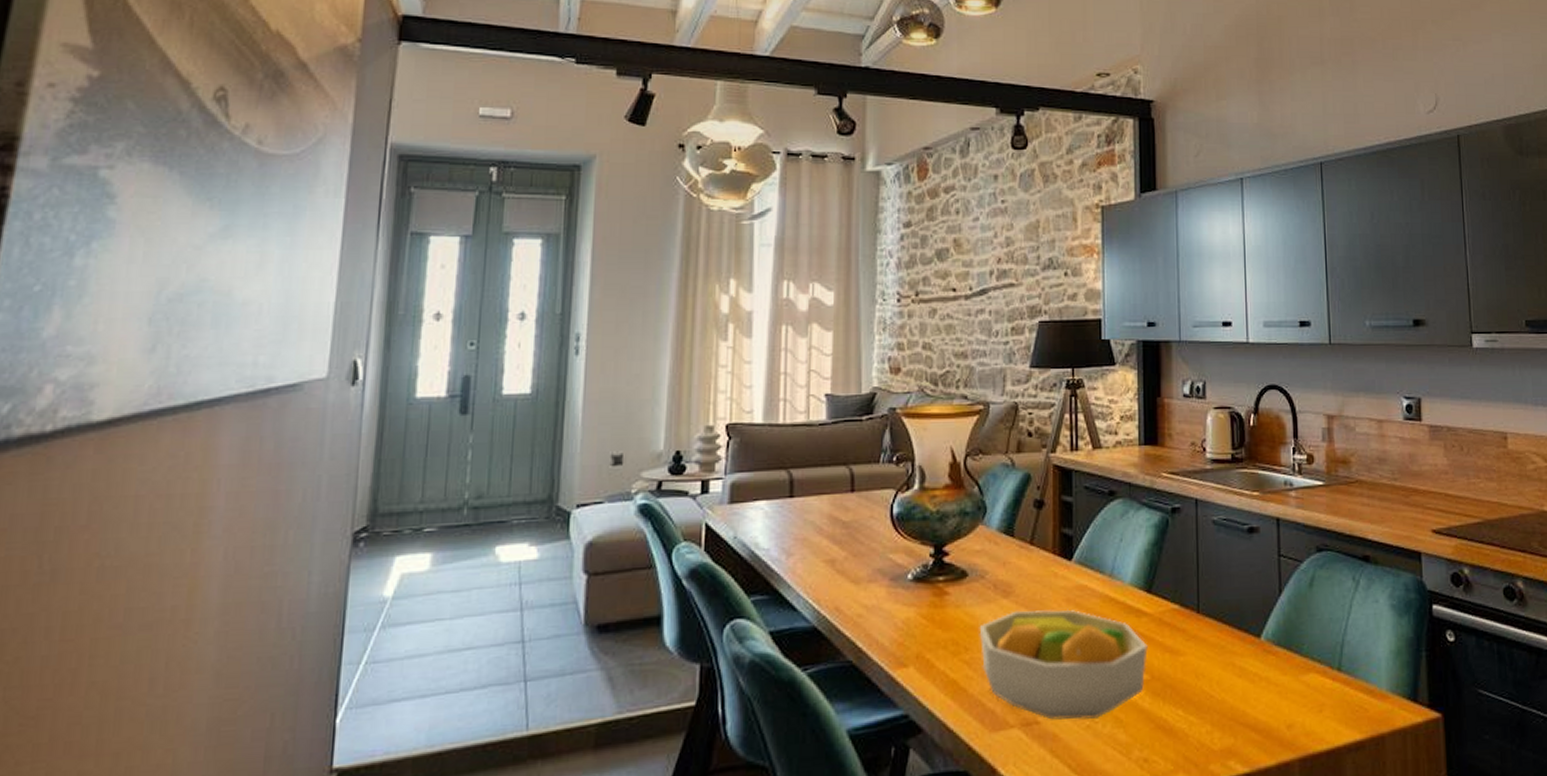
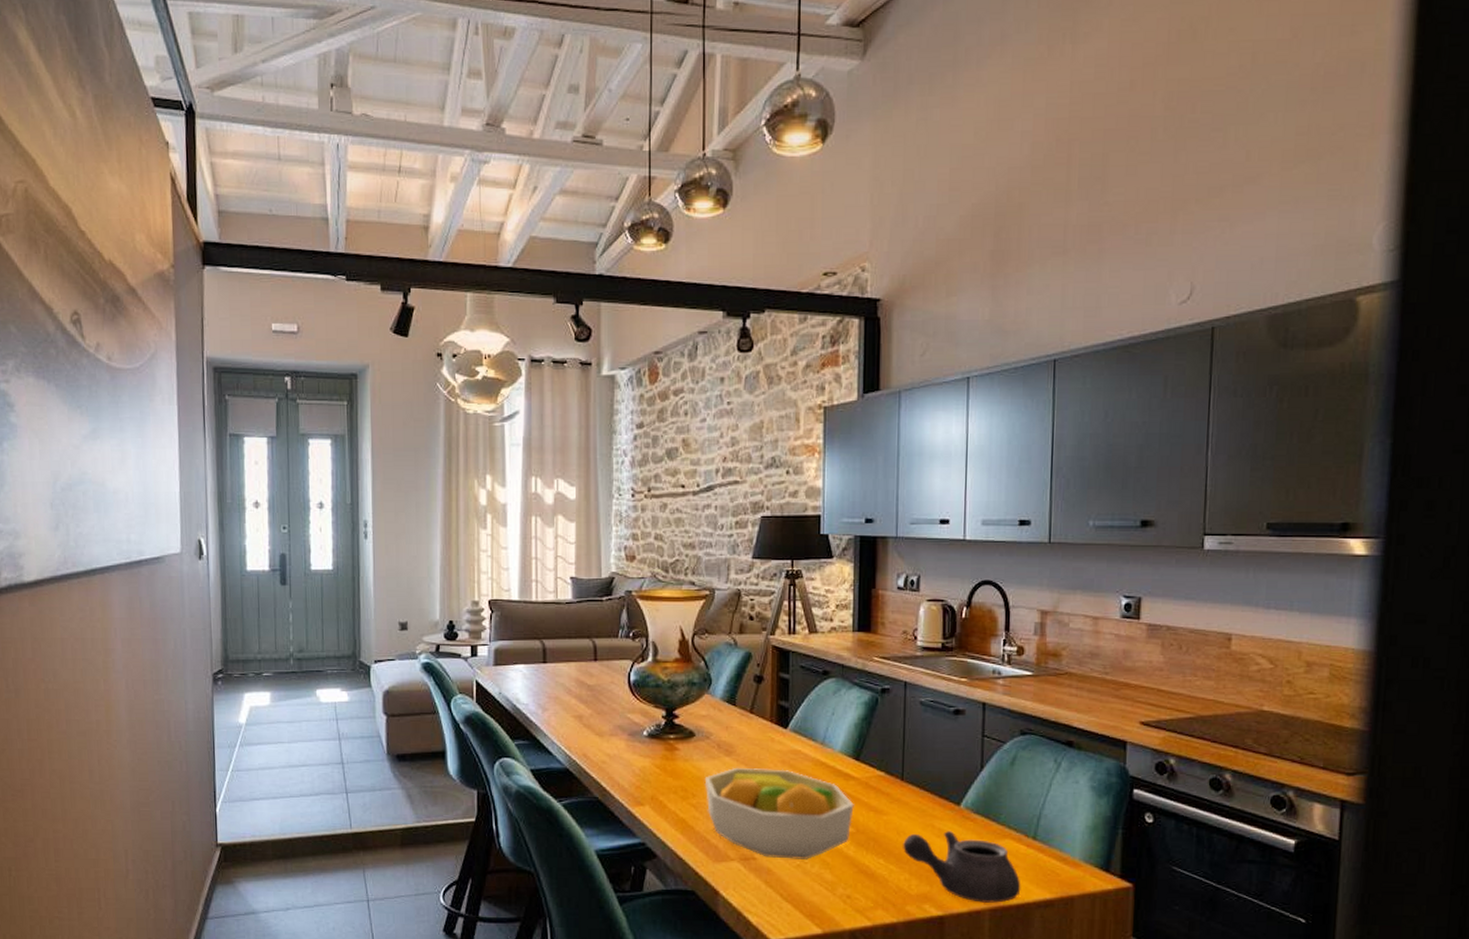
teapot: none [1203,669,1330,752] -> present [903,831,1021,903]

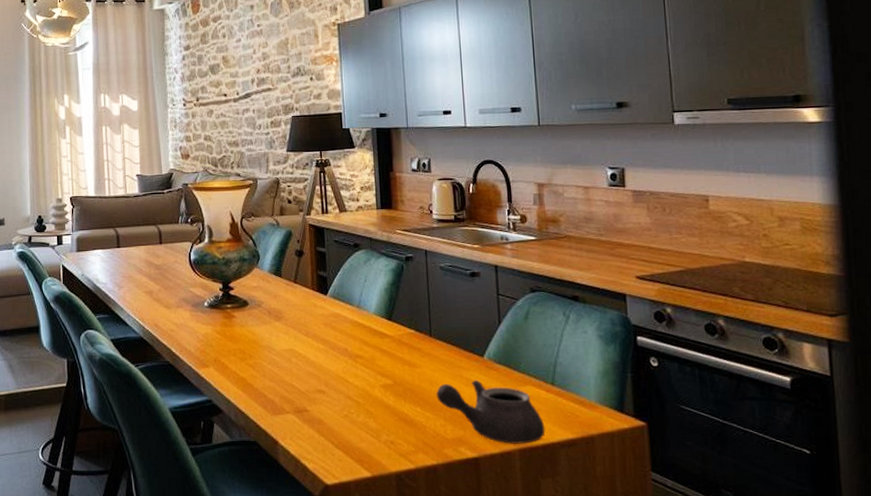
fruit bowl: present [704,767,854,860] -> none [259,330,390,410]

